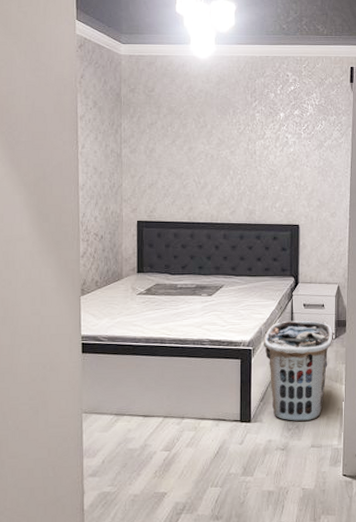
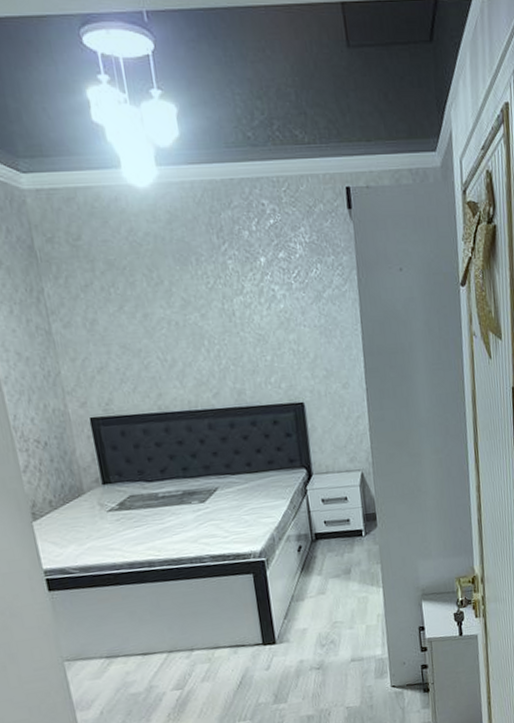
clothes hamper: present [263,320,333,422] -> none [278,518,363,636]

